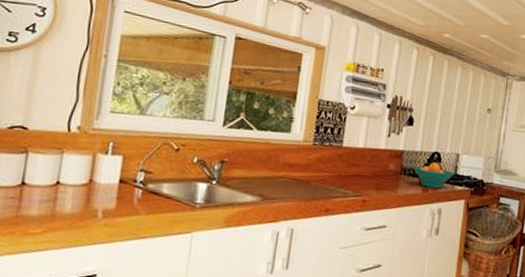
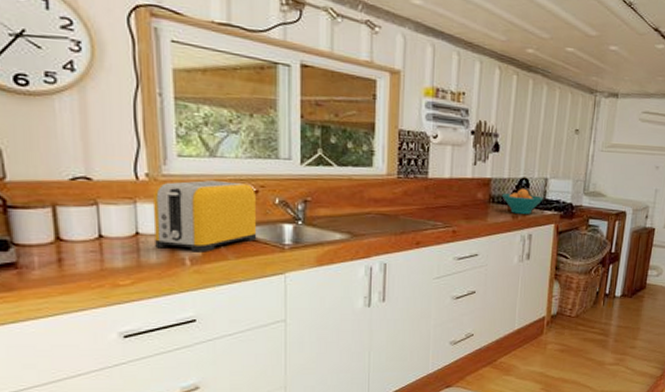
toaster: none [72,135,176,206] -> present [152,180,257,253]

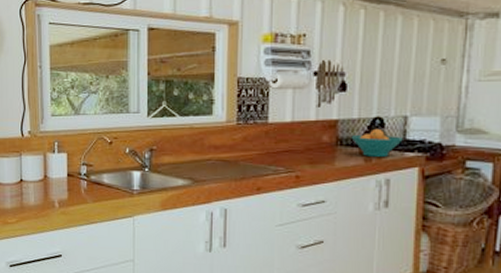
toaster: present [152,180,257,253] -> none [33,135,111,197]

